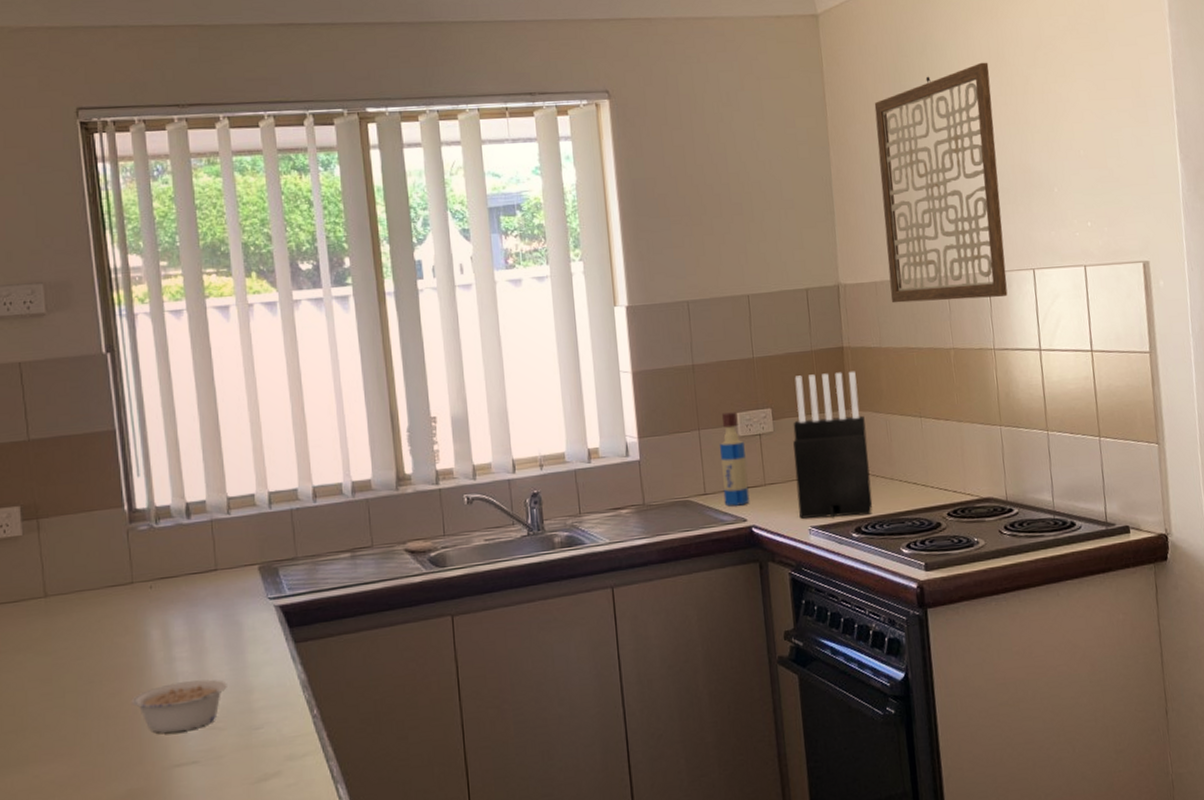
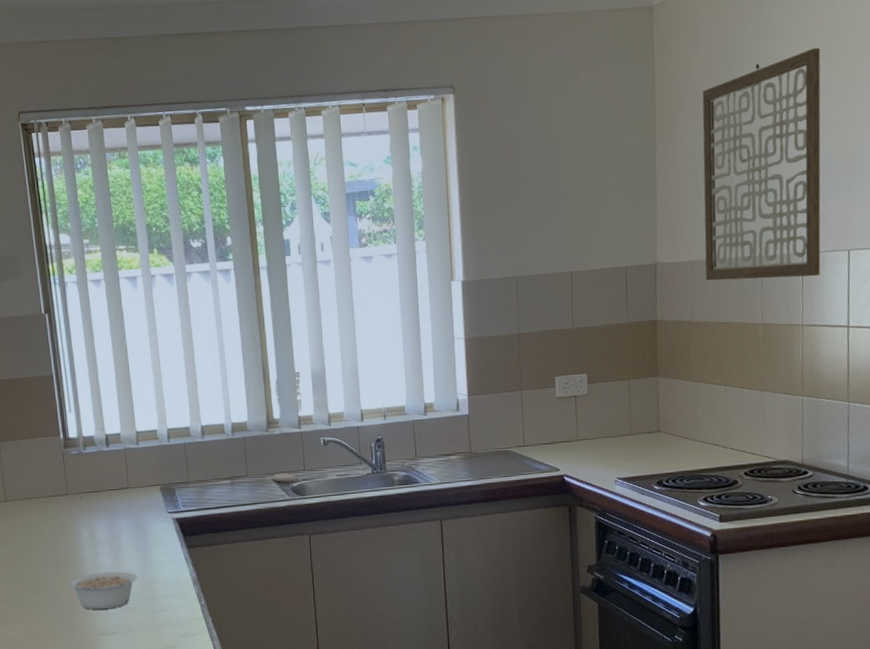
tequila bottle: present [719,412,750,507] -> none [538,376,563,457]
knife block: present [793,371,873,519] -> none [605,342,675,472]

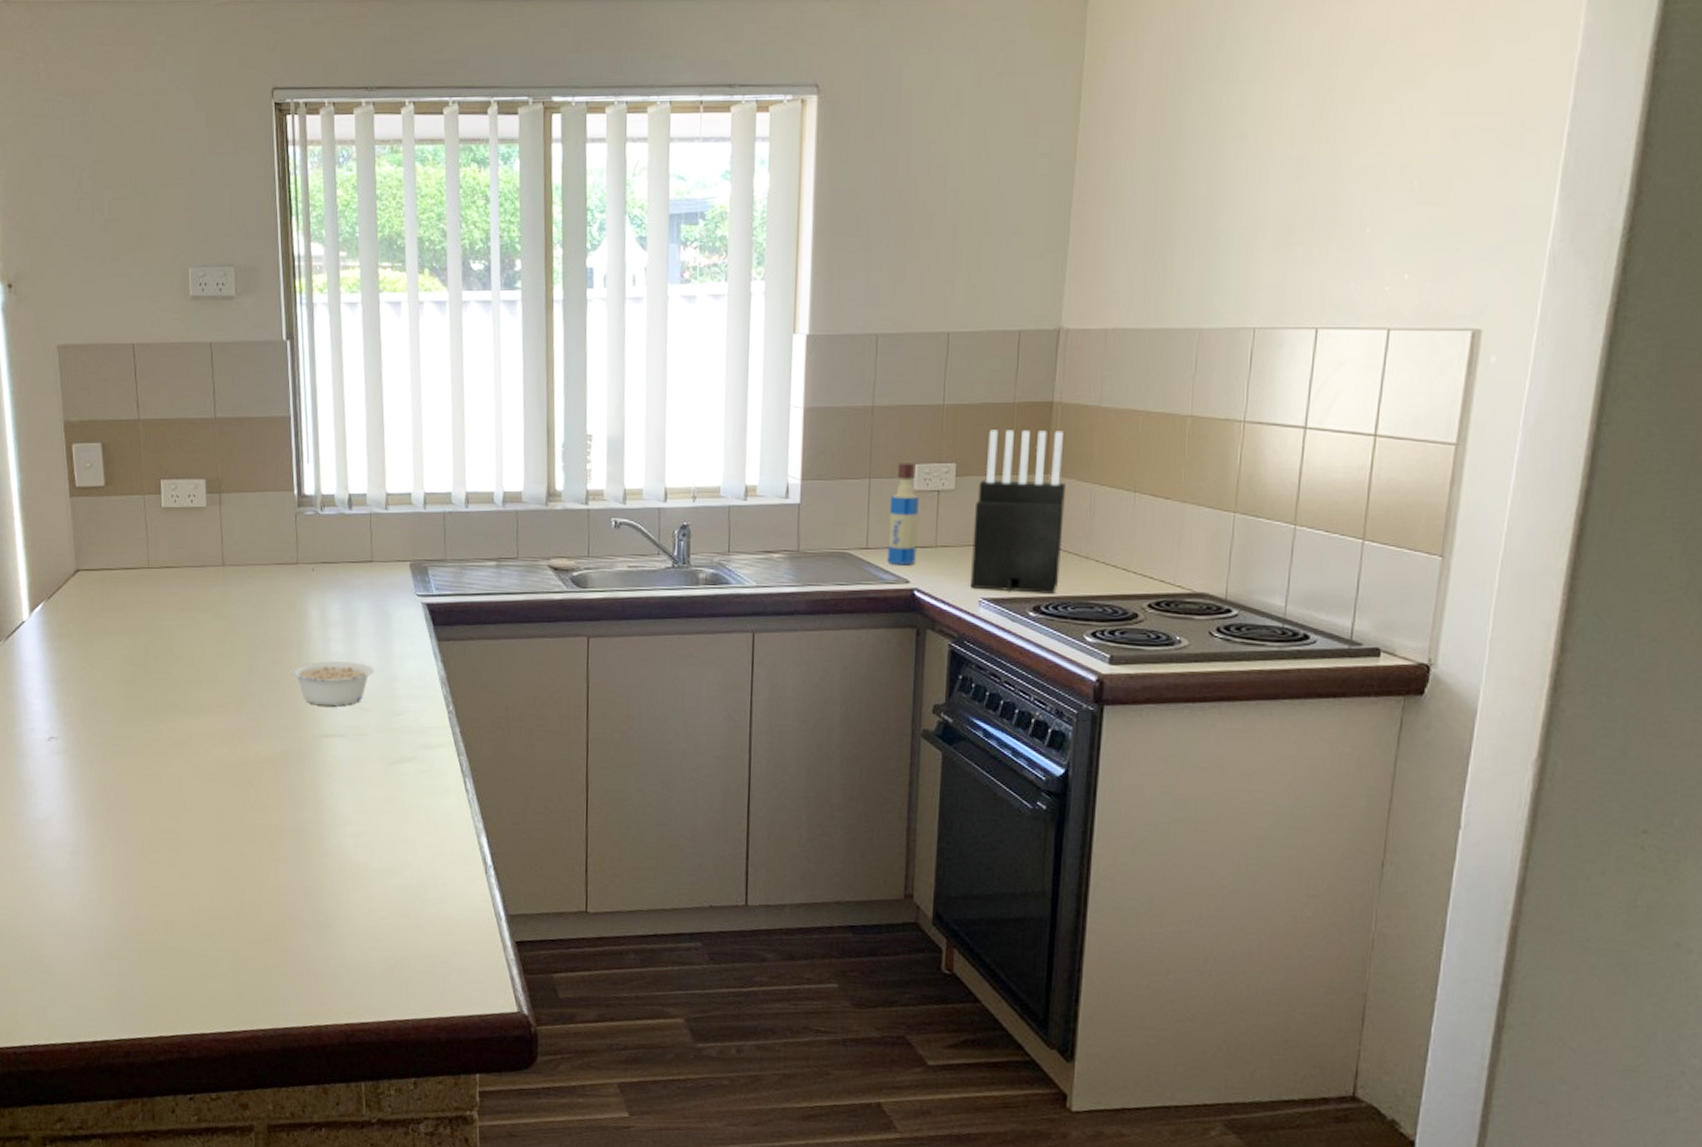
tequila bottle: none [538,376,563,457] -> present [887,463,919,565]
knife block: none [605,342,675,472] -> present [971,430,1066,594]
wall art: present [702,47,821,281] -> none [1122,60,1307,360]

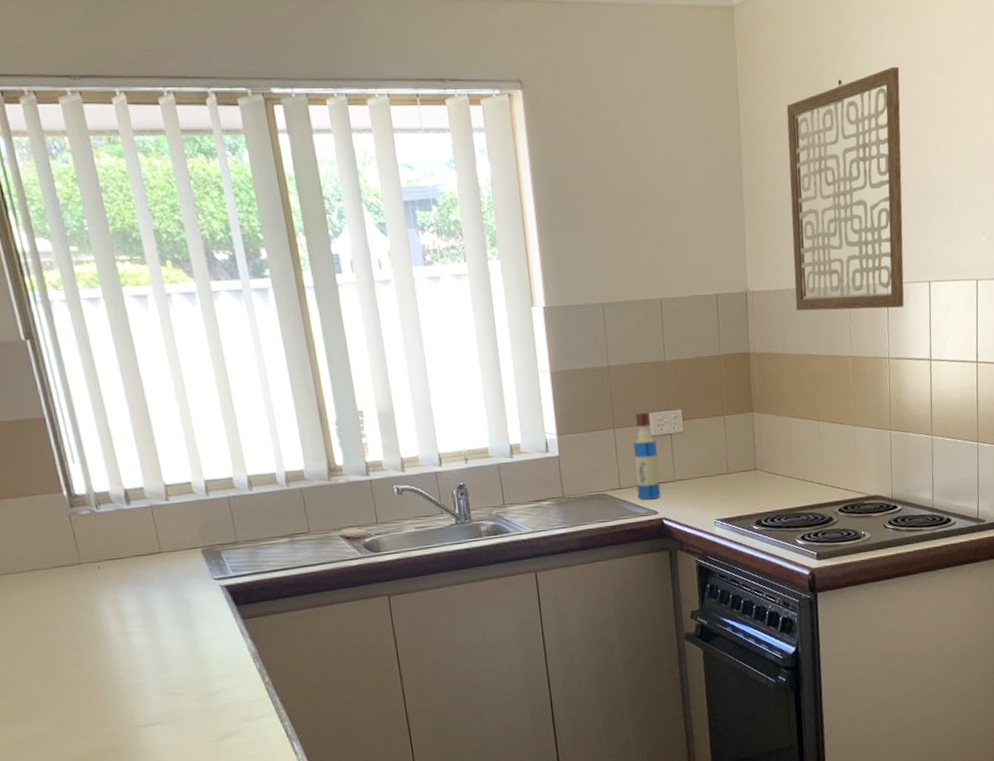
legume: present [290,661,374,706] -> none [92,651,182,698]
knife block: present [971,430,1066,594] -> none [701,375,773,512]
wall art: none [1122,60,1307,360] -> present [786,66,904,311]

